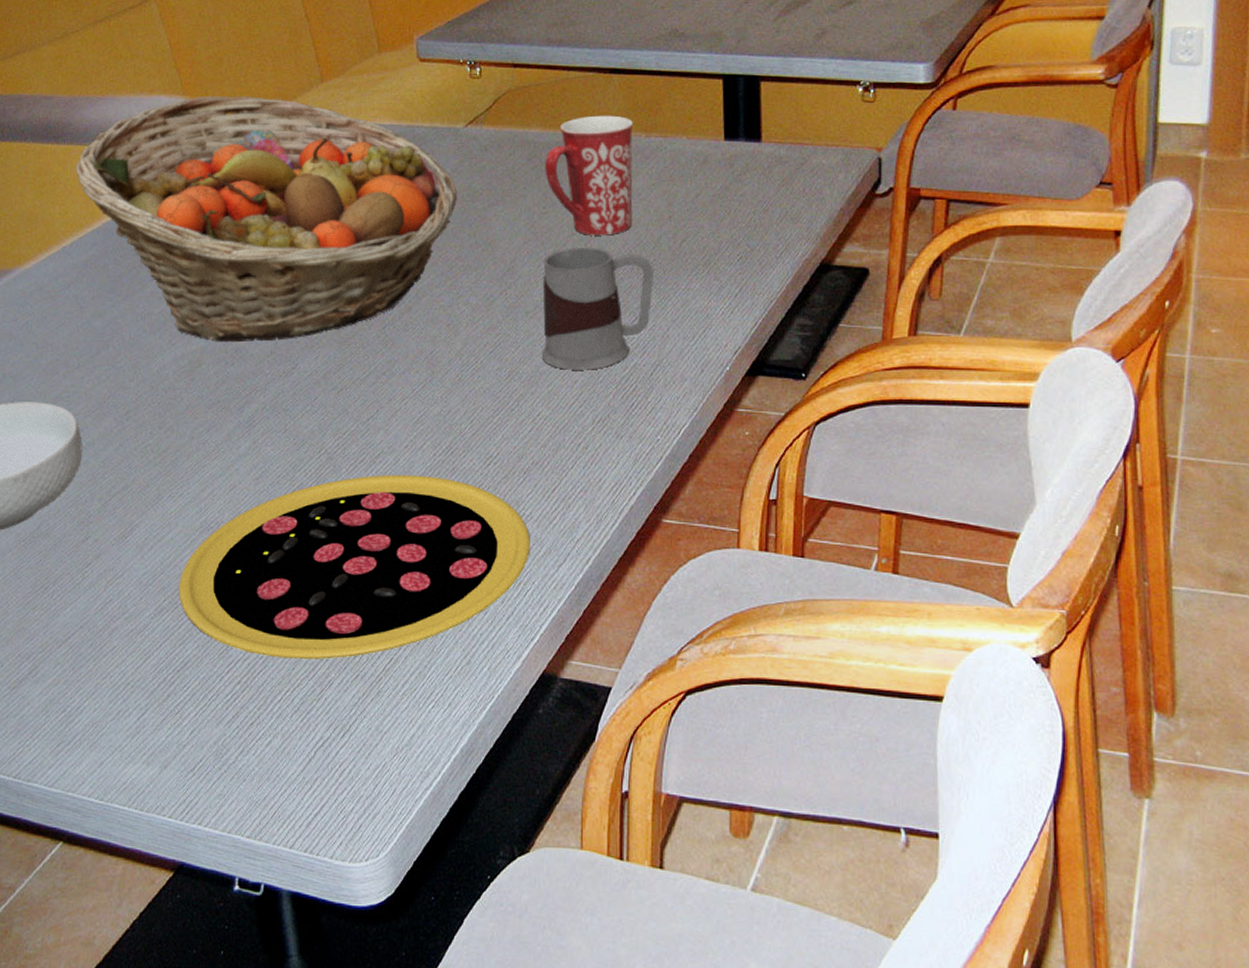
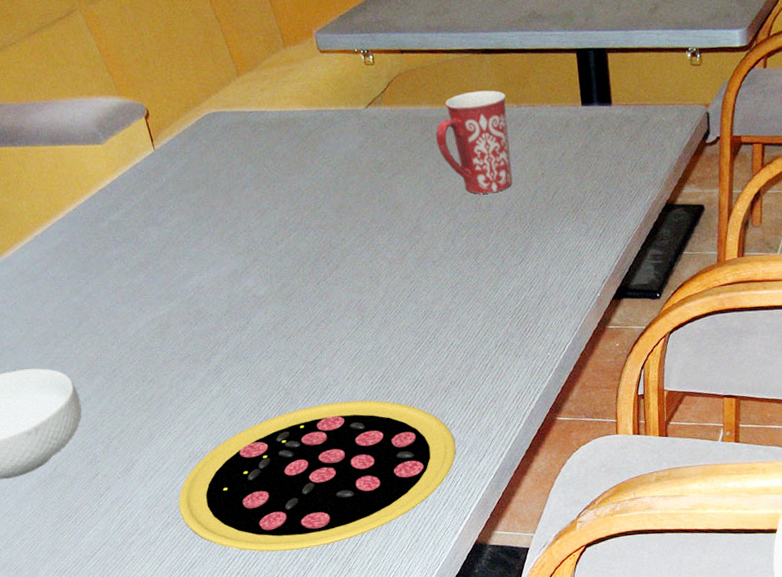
fruit basket: present [76,95,457,343] -> none [34,93,366,307]
mug: present [541,247,653,370] -> none [443,204,534,306]

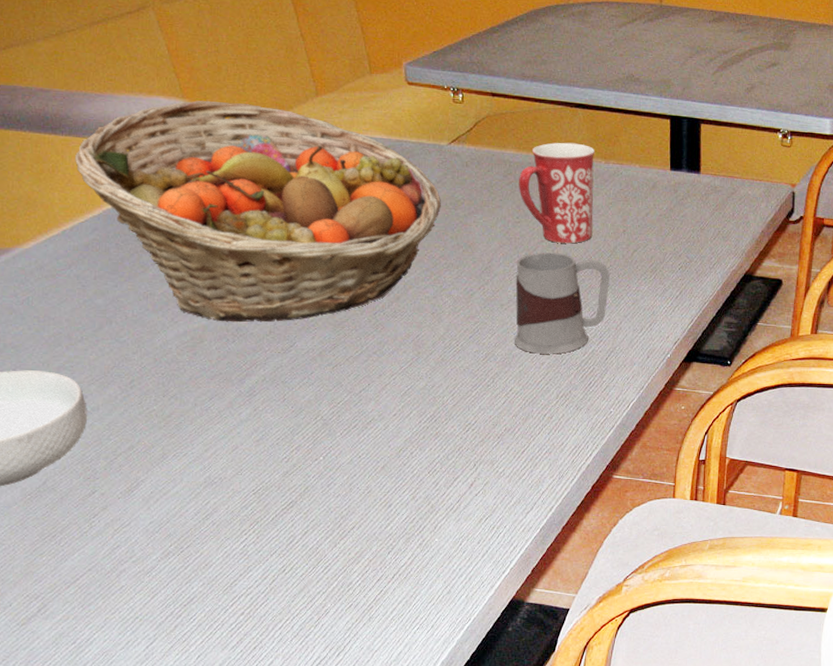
fruit basket: none [34,93,366,307] -> present [75,100,441,323]
pizza: present [178,400,456,552] -> none [184,438,503,592]
mug: none [443,204,534,306] -> present [514,252,610,354]

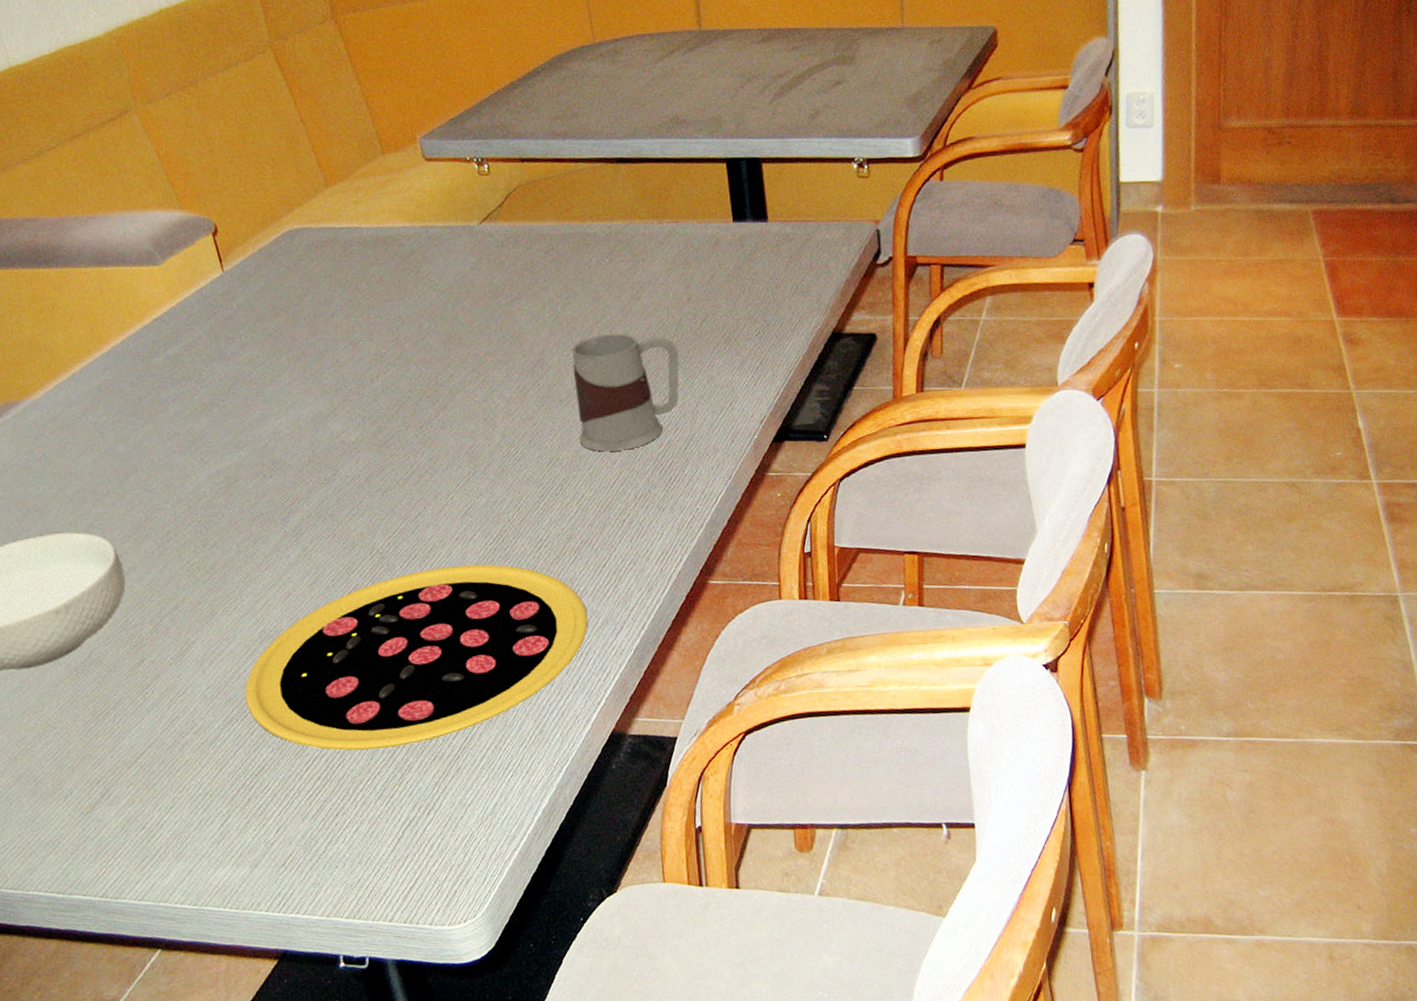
fruit basket: present [75,100,441,323] -> none [74,206,480,456]
pizza: none [184,438,503,592] -> present [245,564,588,751]
mug: present [519,142,595,244] -> none [562,204,654,322]

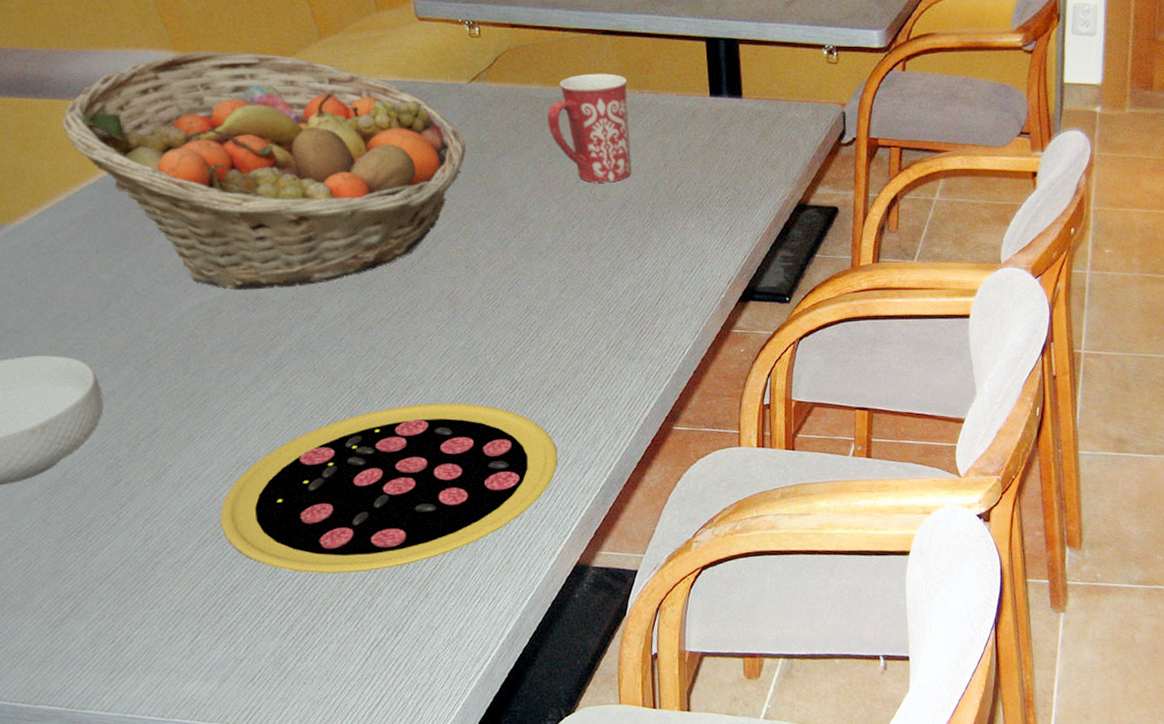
fruit basket: none [74,206,480,456] -> present [62,50,466,291]
mug: none [562,204,654,322] -> present [547,73,632,183]
mug: present [571,333,679,452] -> none [552,193,654,303]

